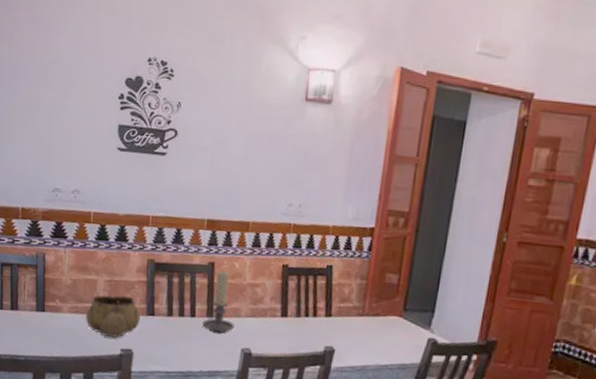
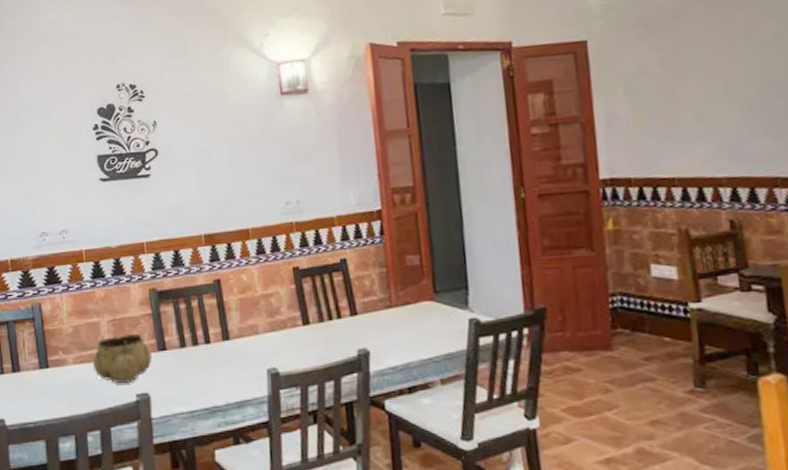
candle holder: present [202,271,235,333] -> none [219,287,255,357]

